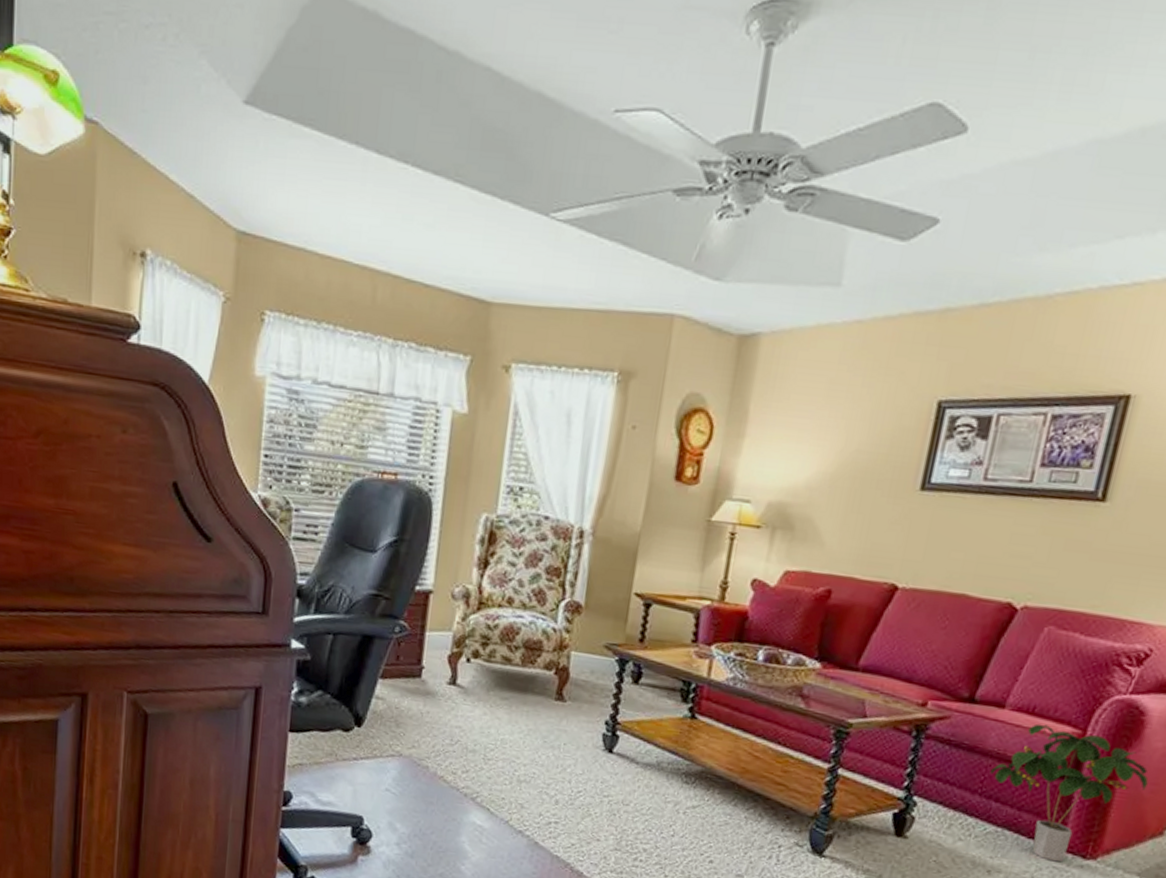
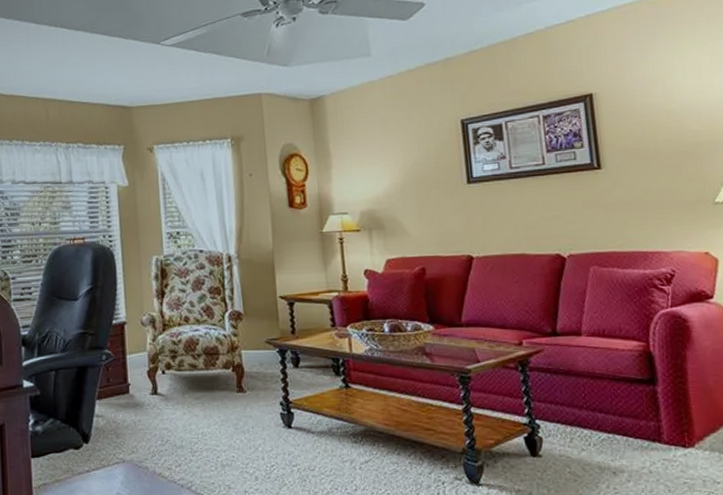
potted plant: present [990,723,1149,862] -> none [587,343,711,455]

